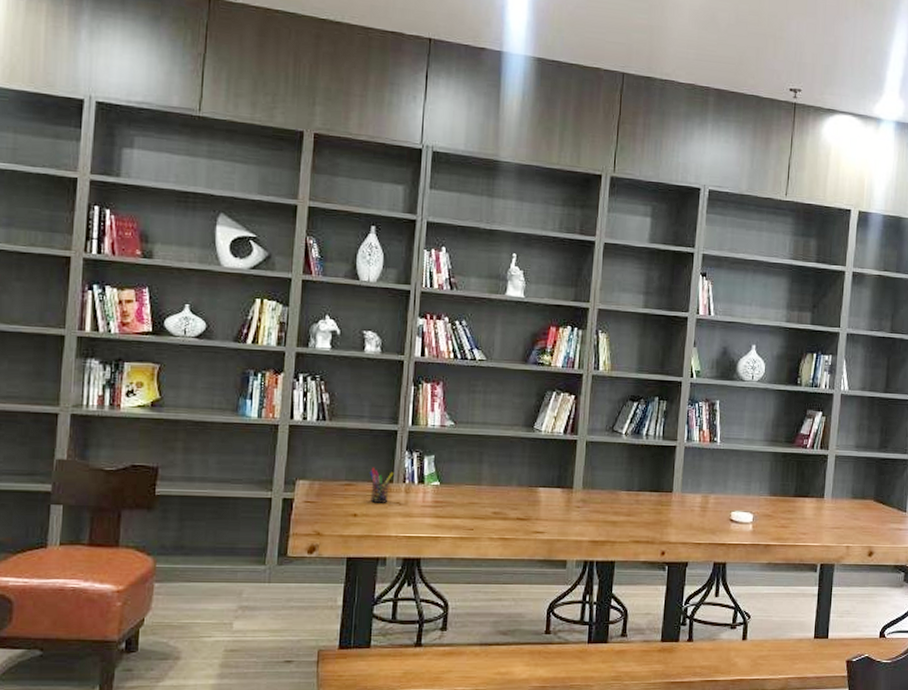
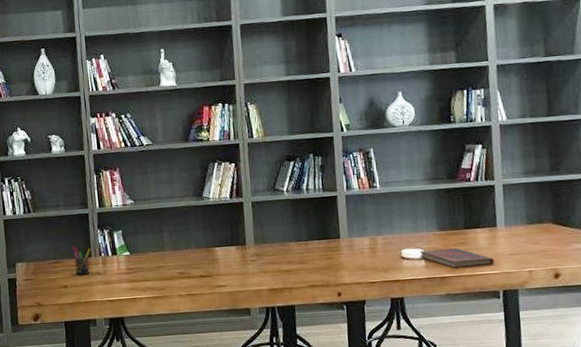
diary: none [748,515,818,537] -> present [419,248,495,269]

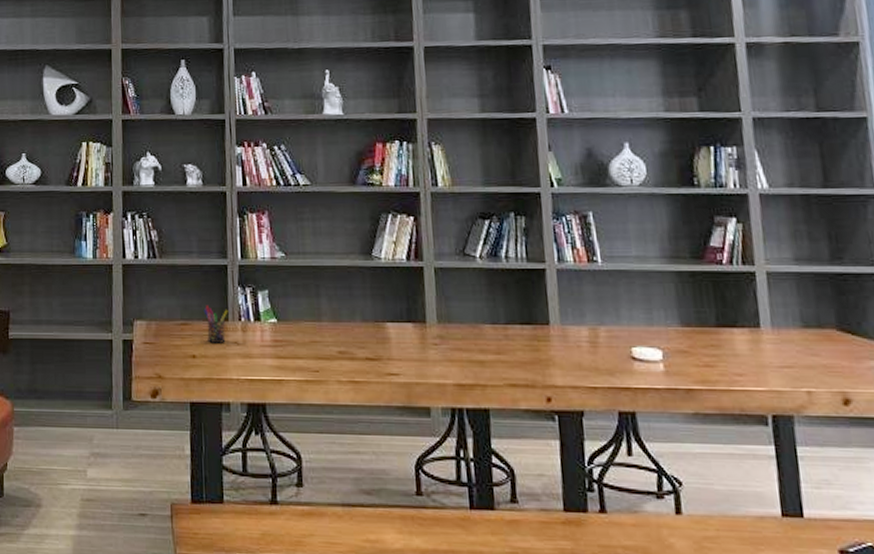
diary: present [419,248,495,269] -> none [655,351,760,380]

